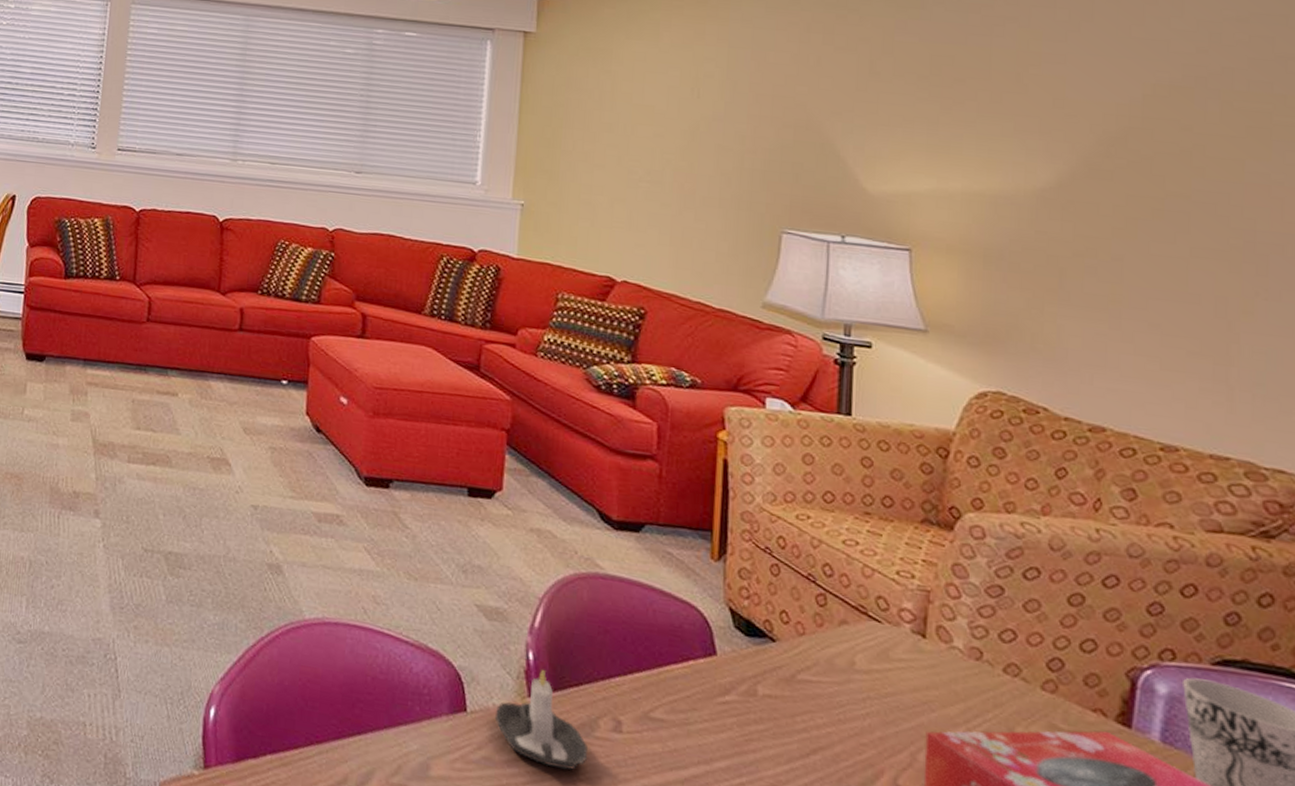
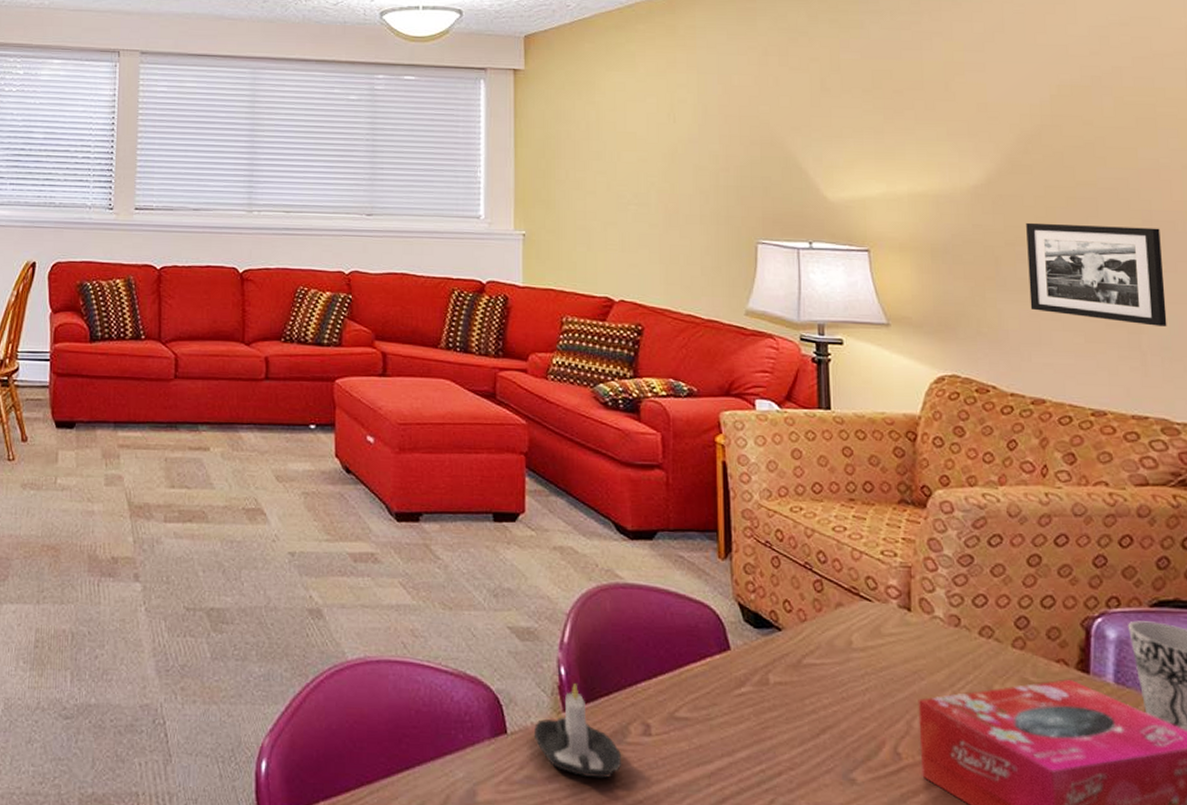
picture frame: none [1097,233,1265,361] -> present [1026,222,1167,326]

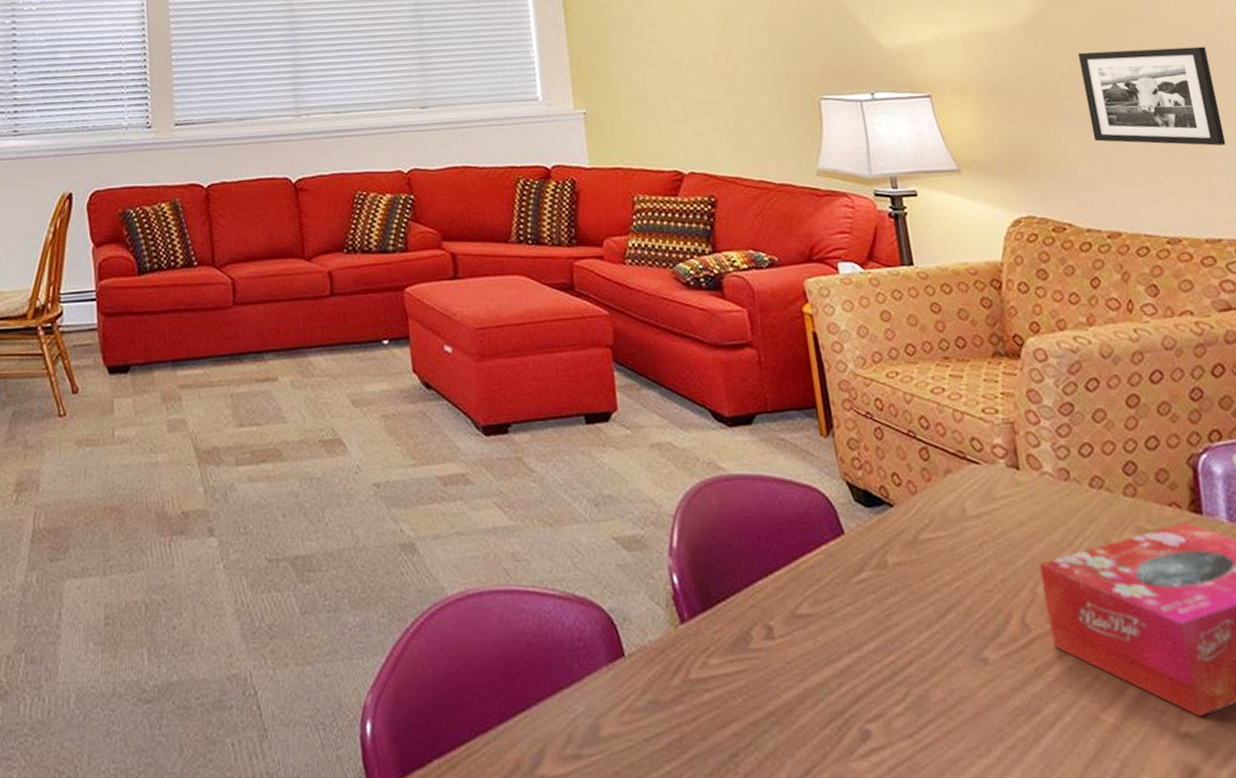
candle: present [533,682,622,779] -> none [652,590,748,694]

